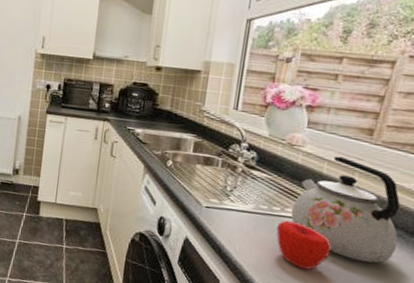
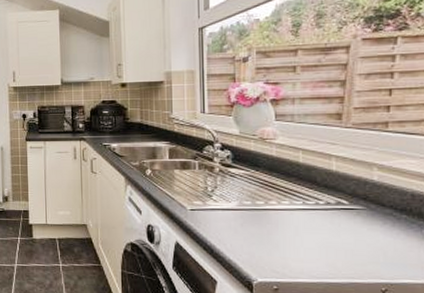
apple: present [276,220,331,270] -> none [263,213,322,260]
kettle: present [291,156,400,263] -> none [275,144,388,245]

